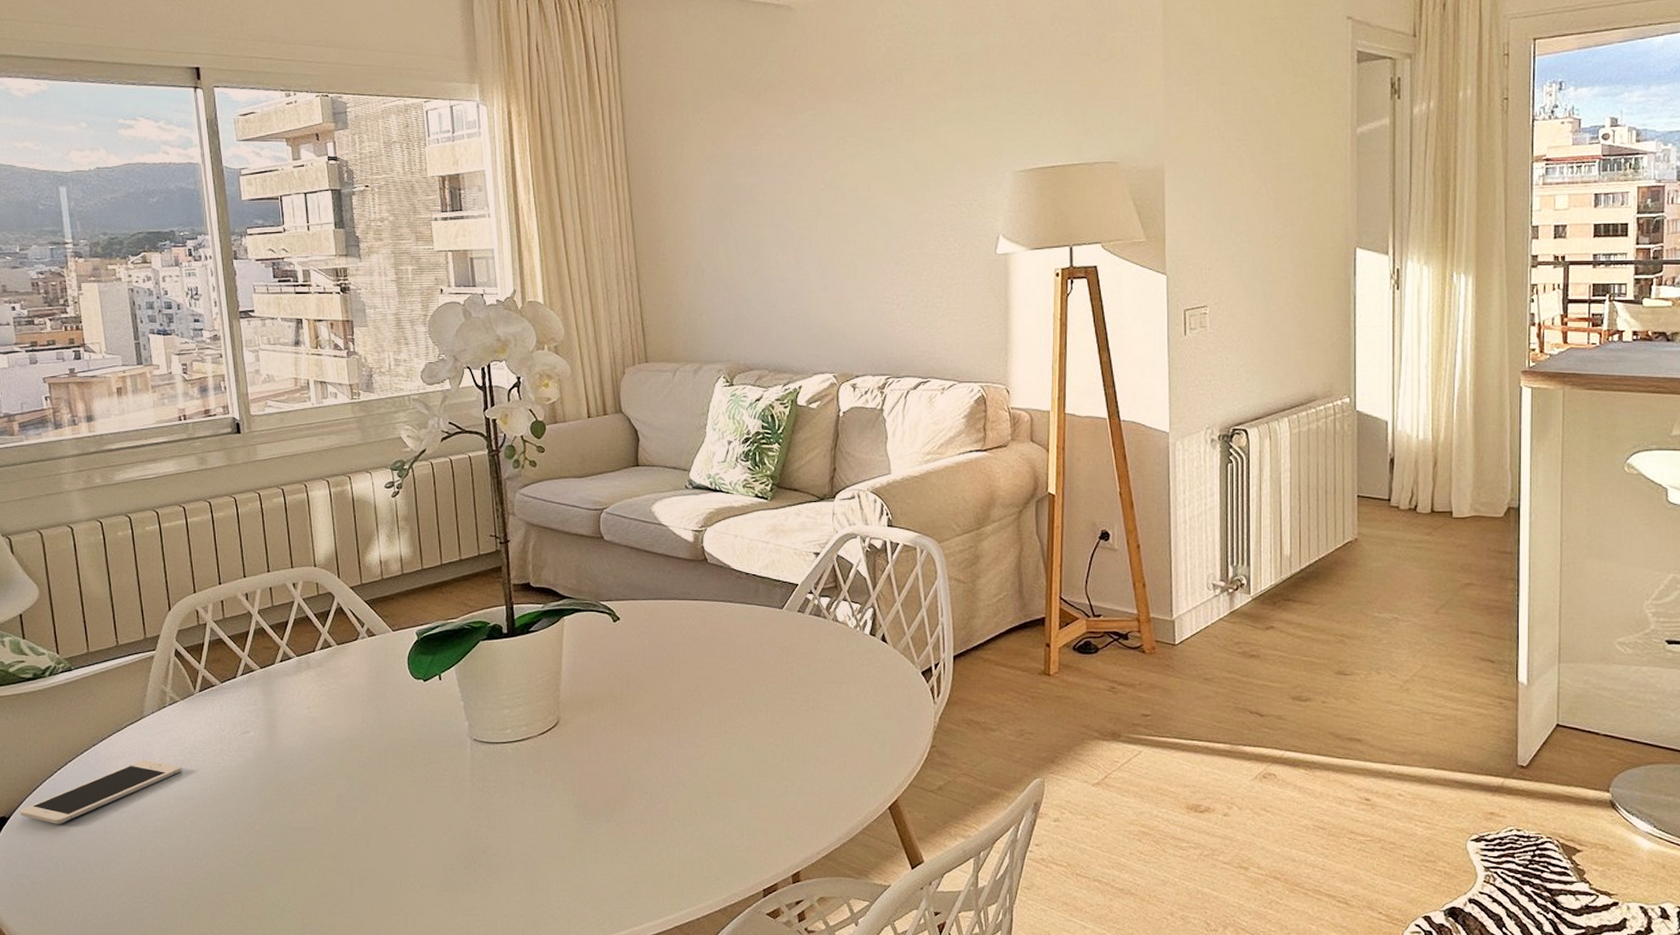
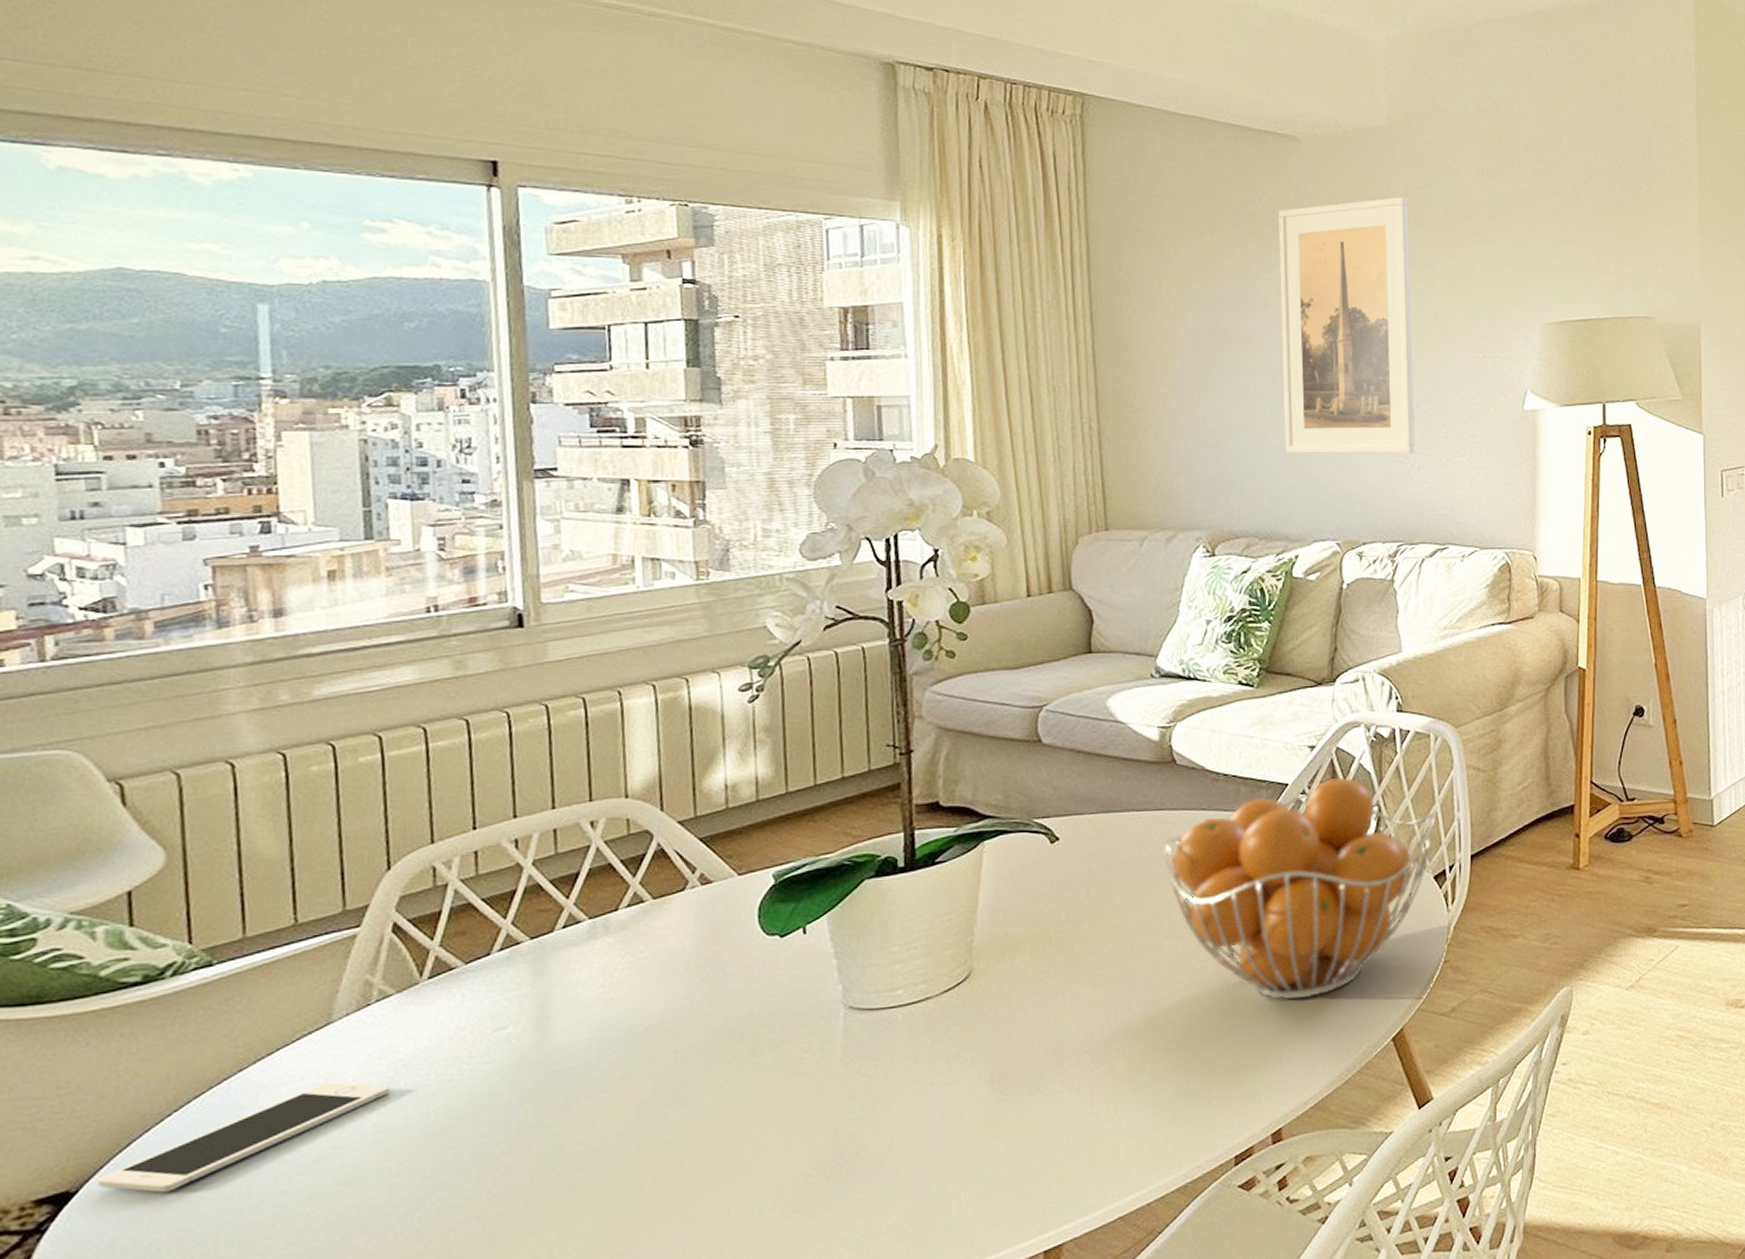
fruit basket: none [700,582,923,766] -> present [1164,778,1436,1001]
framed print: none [777,56,900,296] -> present [1278,196,1415,454]

